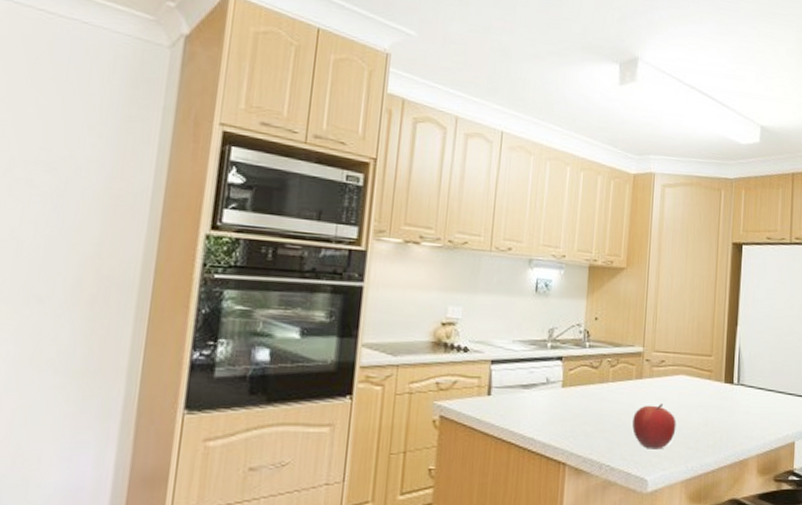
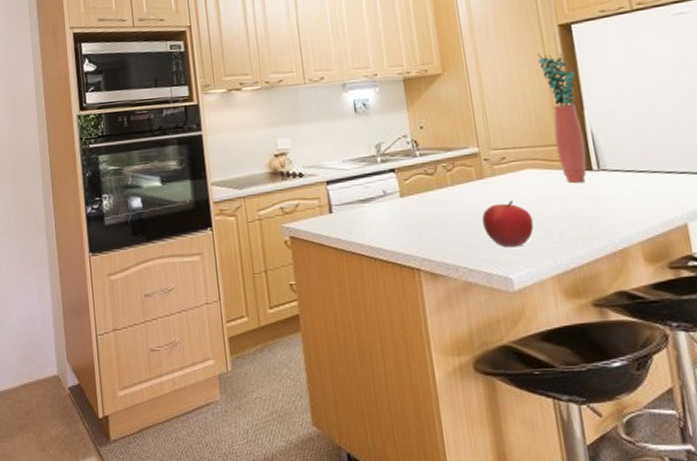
vase: none [708,266,738,393] -> present [537,52,587,183]

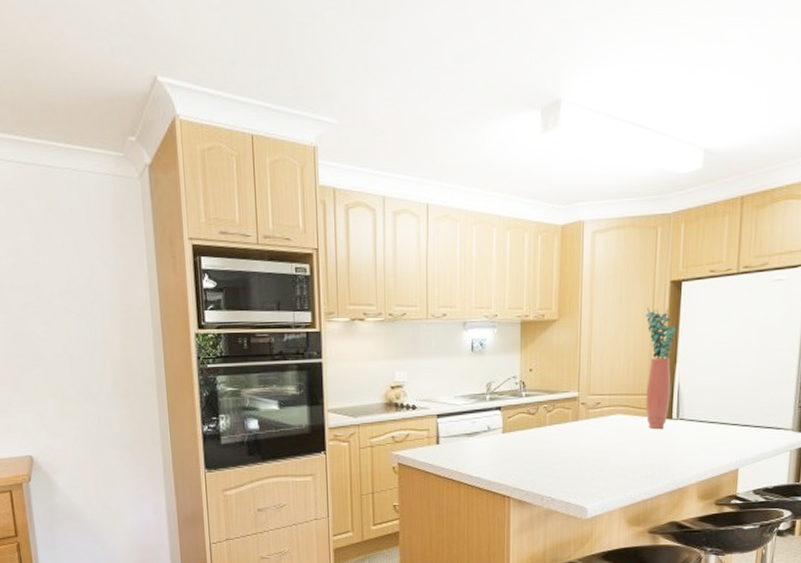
fruit: present [482,201,534,247] -> none [571,442,614,482]

